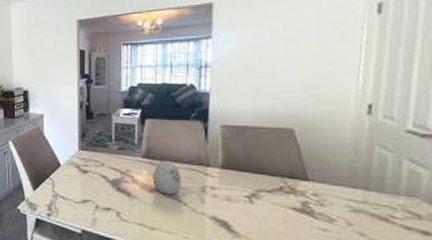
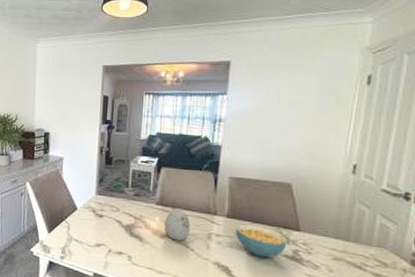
cereal bowl: none [232,175,294,211] -> present [235,224,287,258]

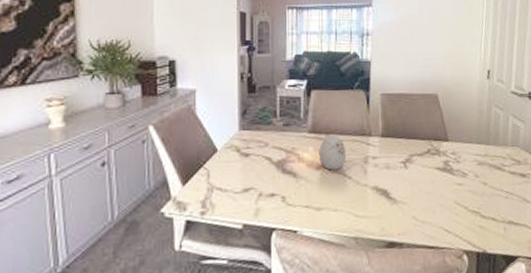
cereal bowl: present [235,224,287,258] -> none [390,141,438,174]

